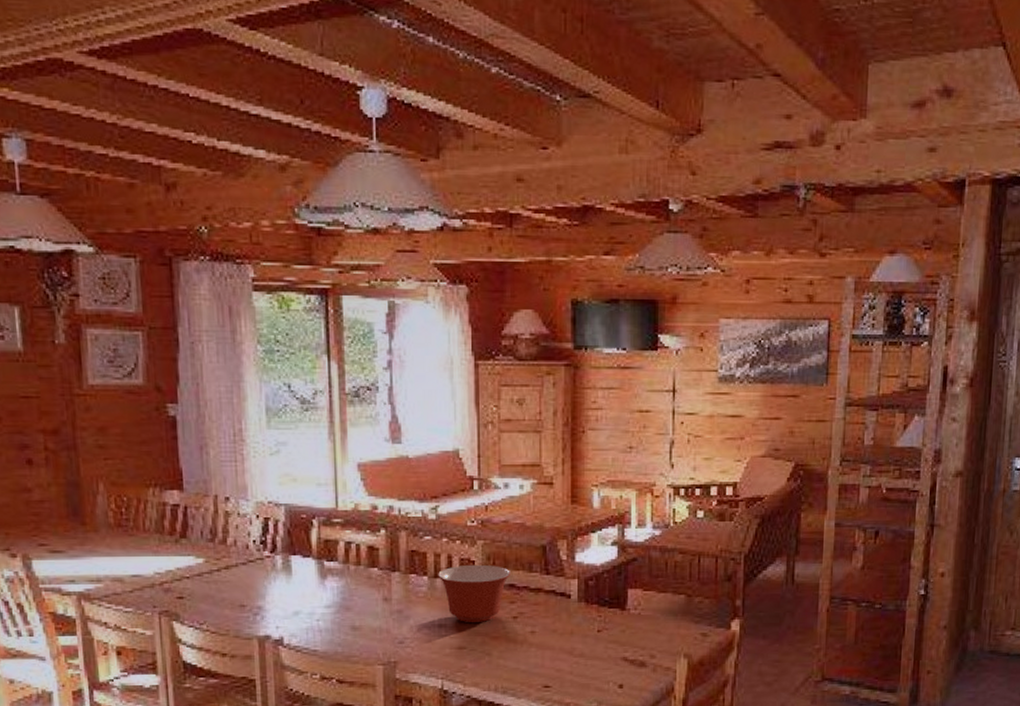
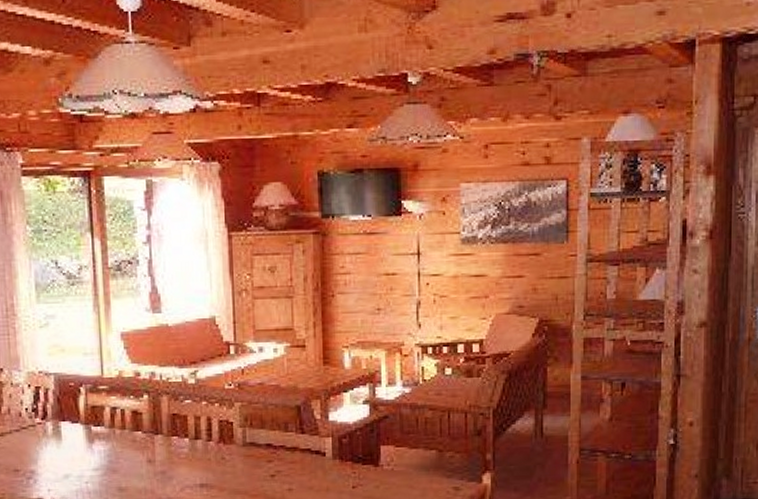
mixing bowl: present [438,564,510,623] -> none [198,425,267,482]

